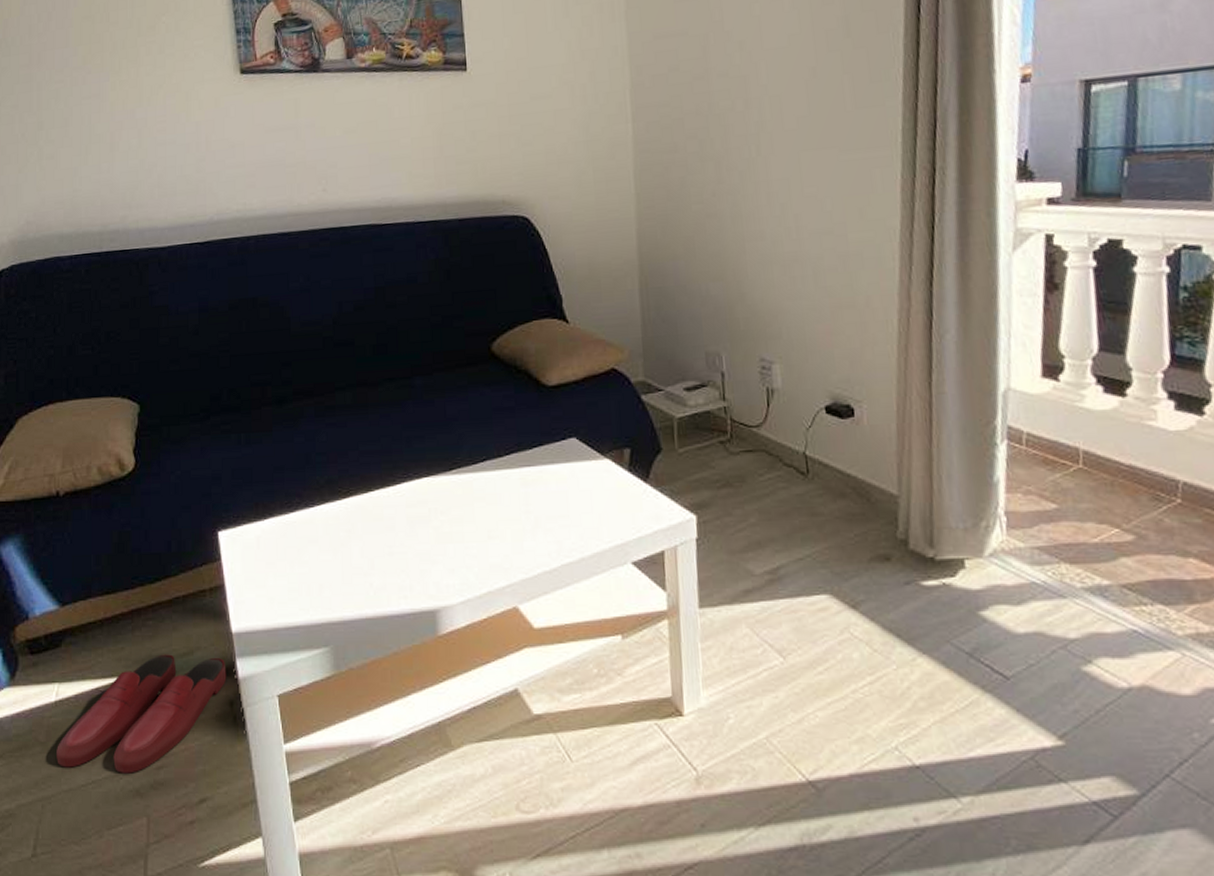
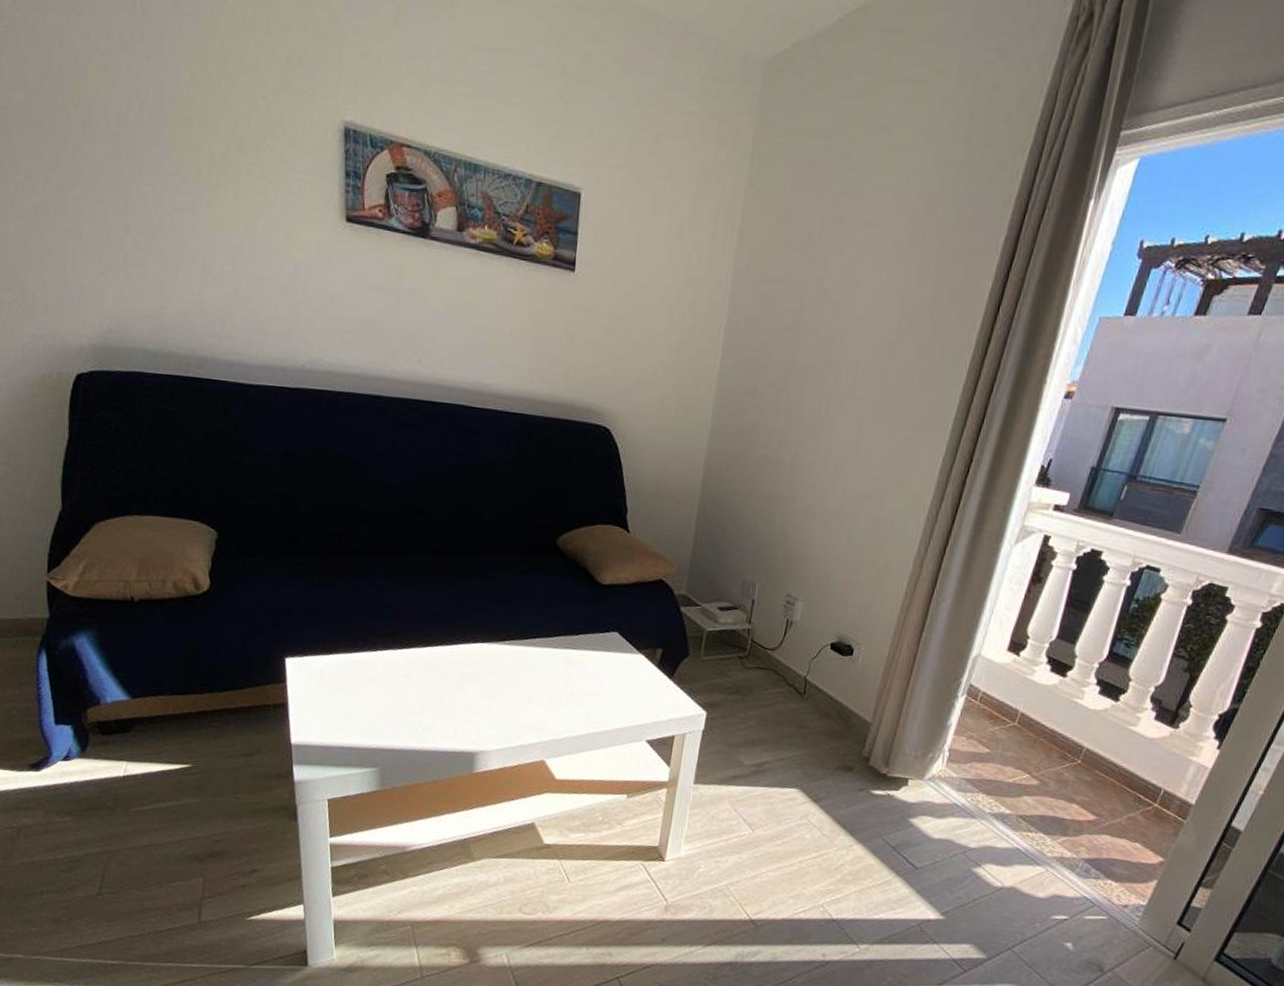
slippers: present [57,654,227,774] -> none [123,752,284,843]

